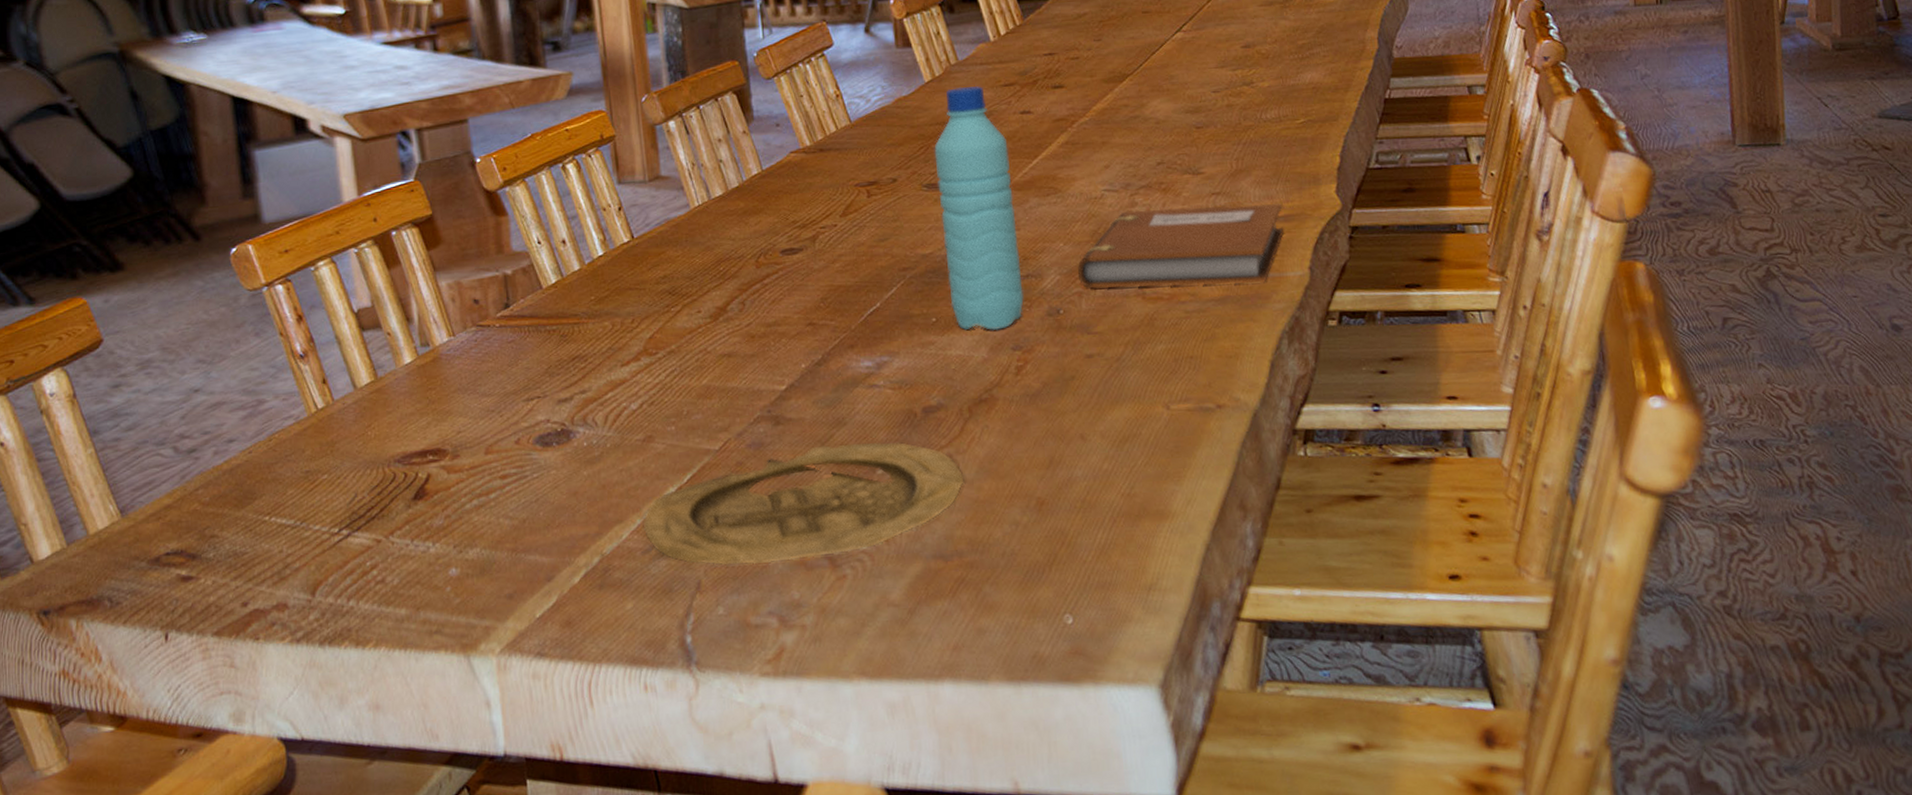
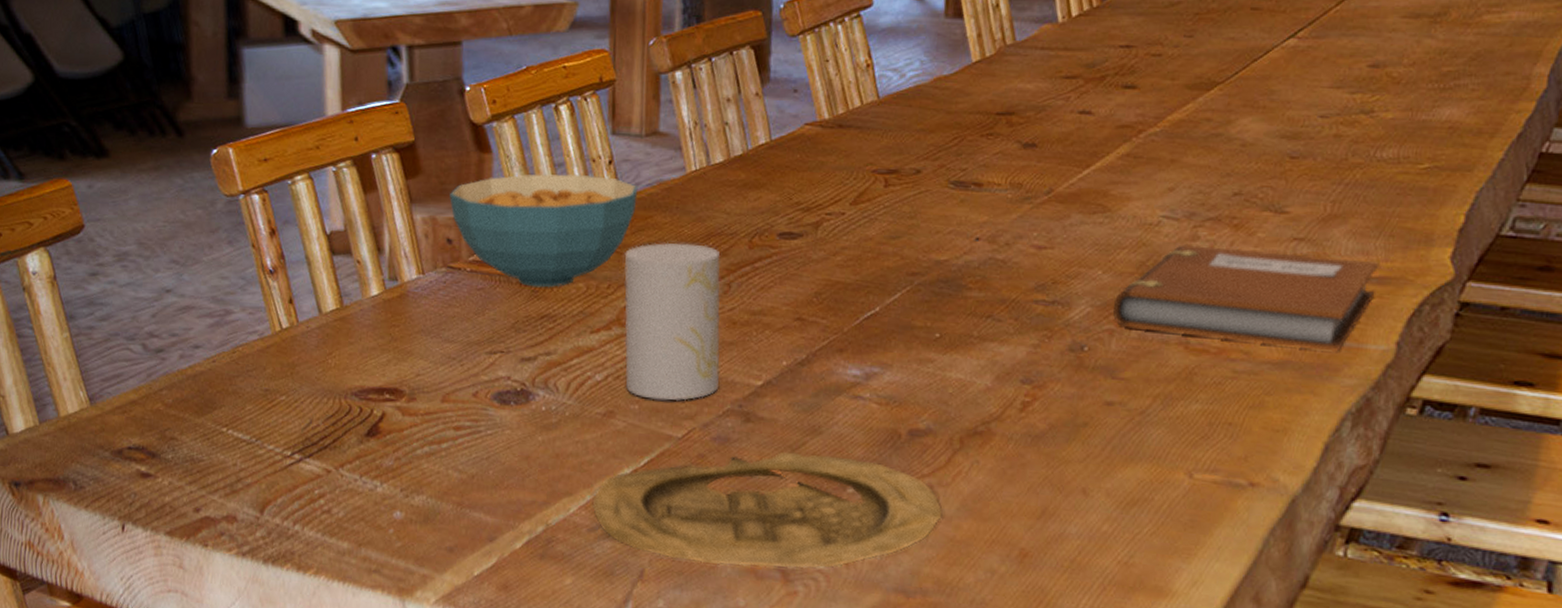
cereal bowl: none [472,222,649,332] -> present [449,173,638,288]
cup: none [644,270,747,419] -> present [624,242,721,401]
water bottle: present [934,85,1024,331] -> none [959,73,1057,359]

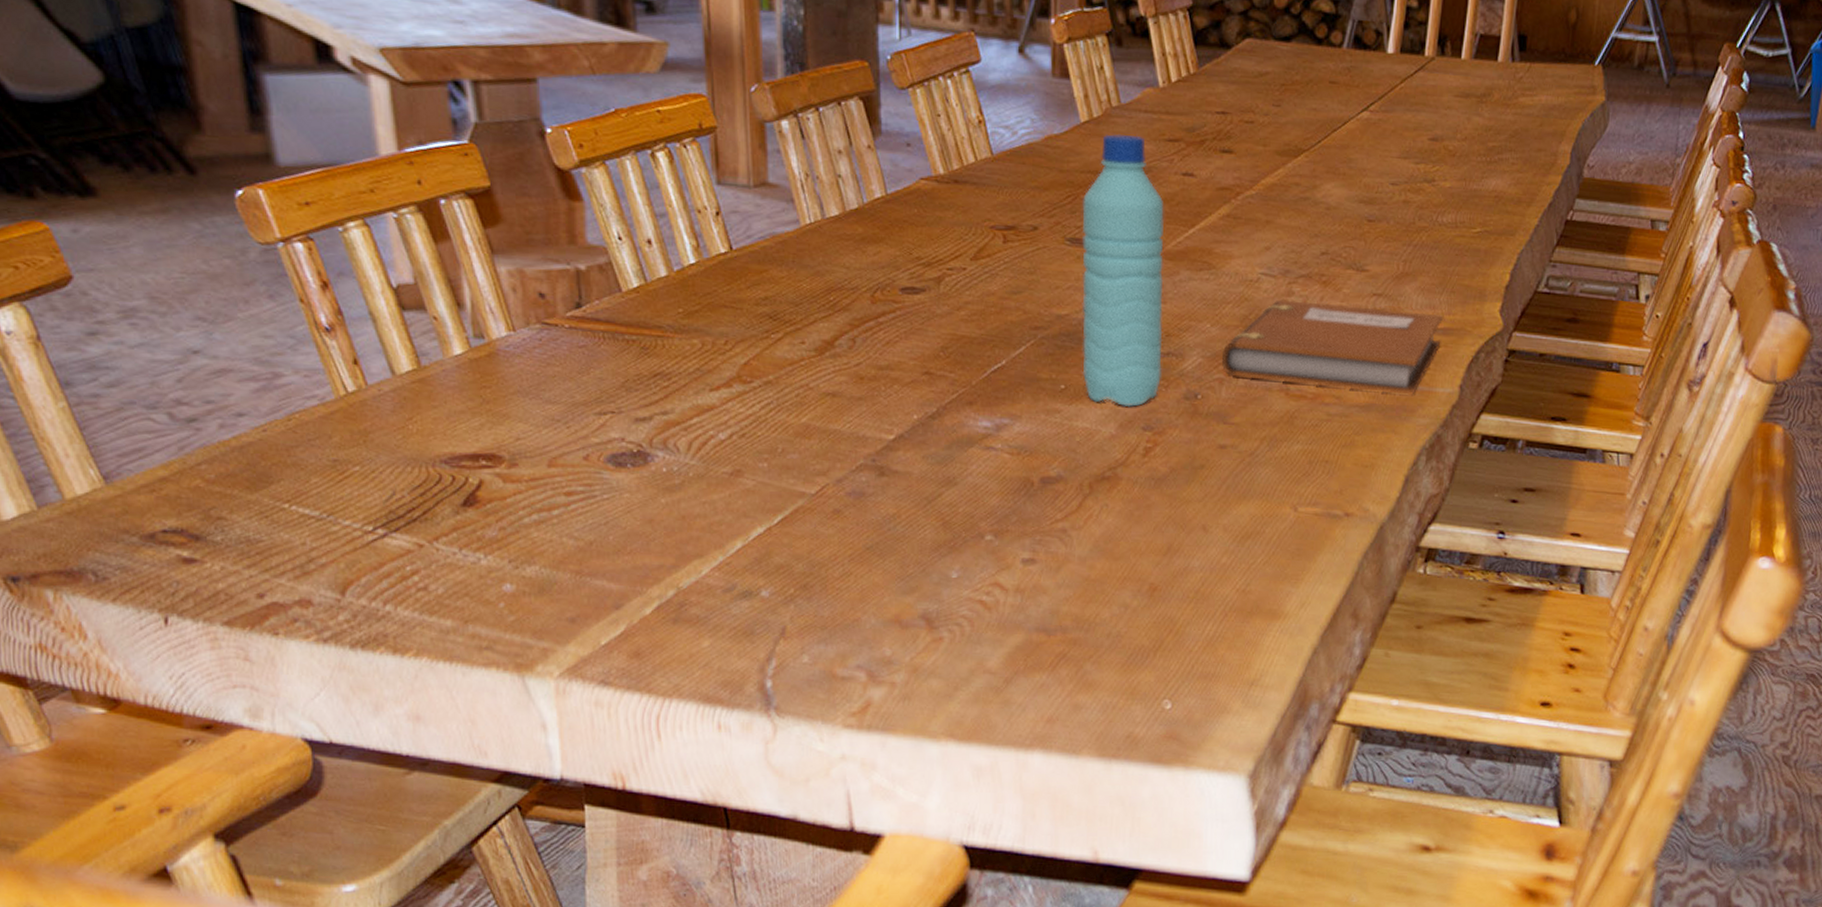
cereal bowl: present [449,173,638,288] -> none [538,224,750,345]
plate: present [593,451,943,568] -> none [727,503,1077,617]
cup: present [624,242,721,401] -> none [740,296,851,458]
water bottle: none [959,73,1057,359] -> present [1082,134,1164,408]

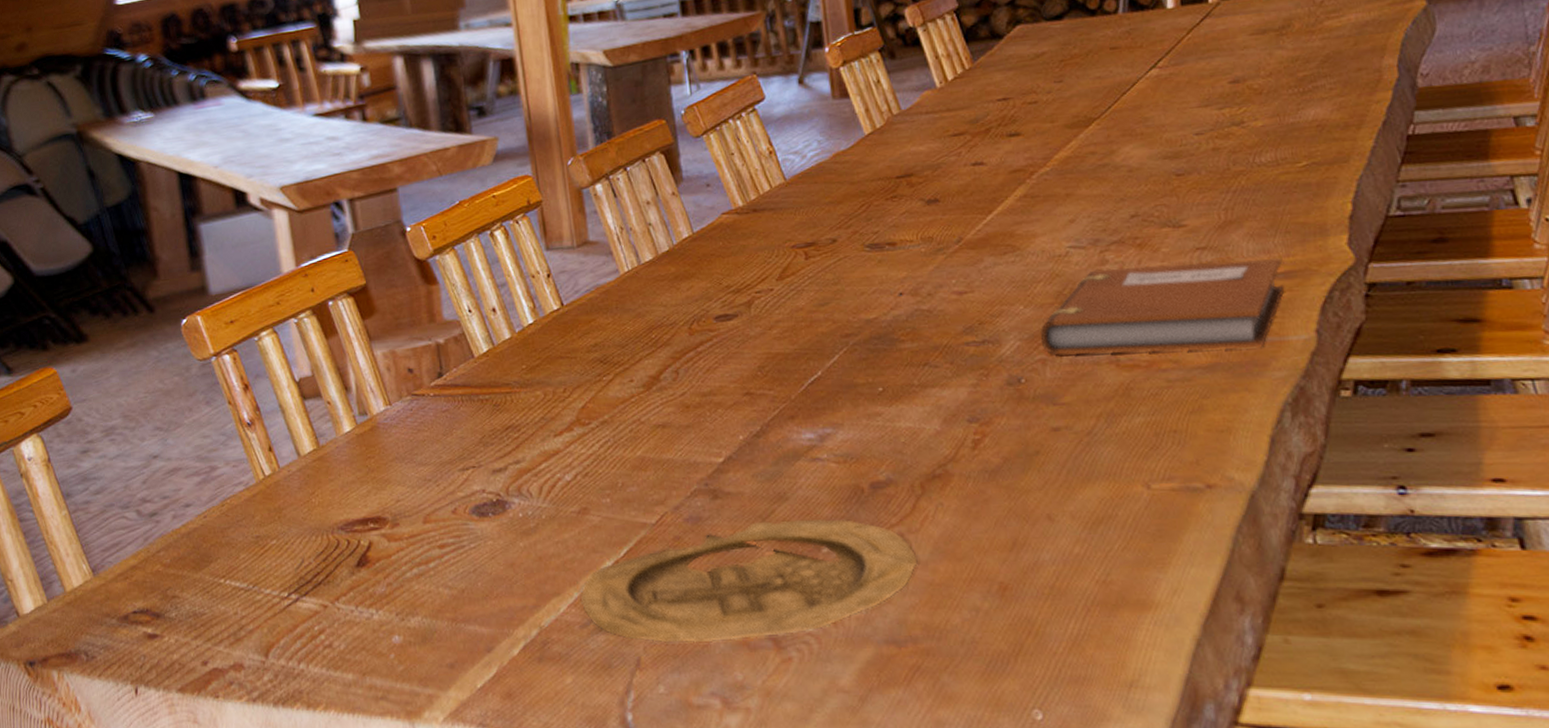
plate: none [727,503,1077,617] -> present [581,519,918,643]
water bottle: present [1082,134,1164,408] -> none [876,136,980,402]

